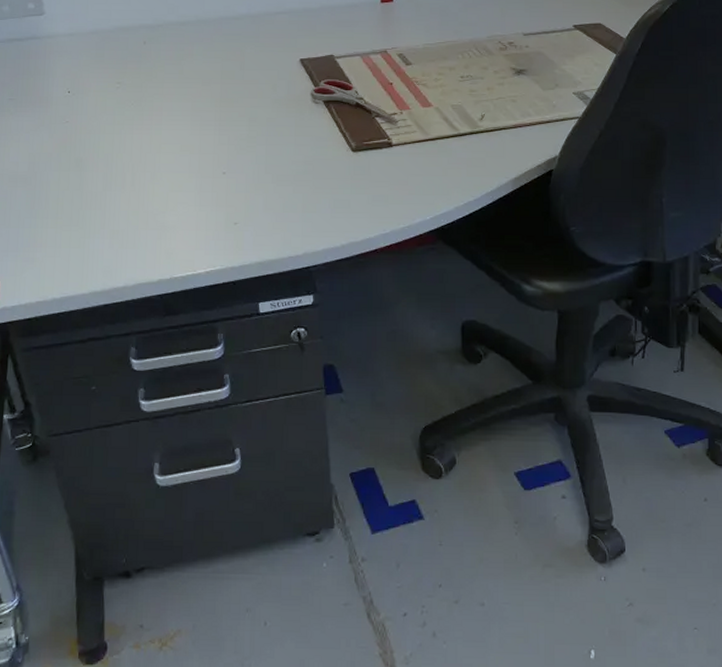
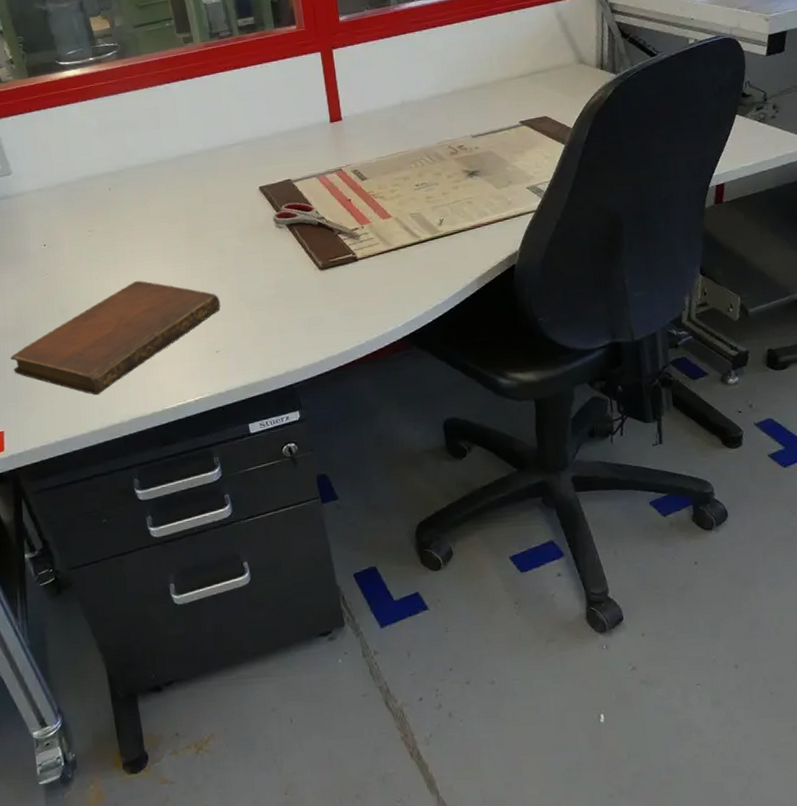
notebook: none [16,140,246,255] -> present [10,280,221,396]

